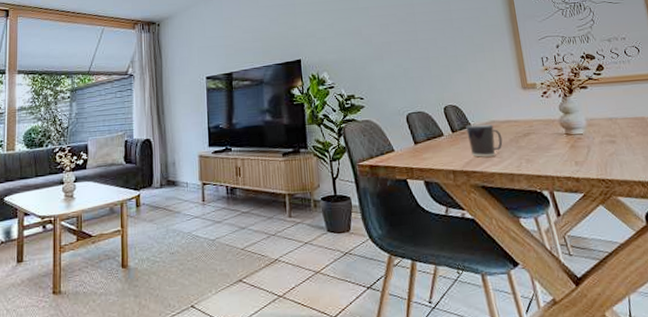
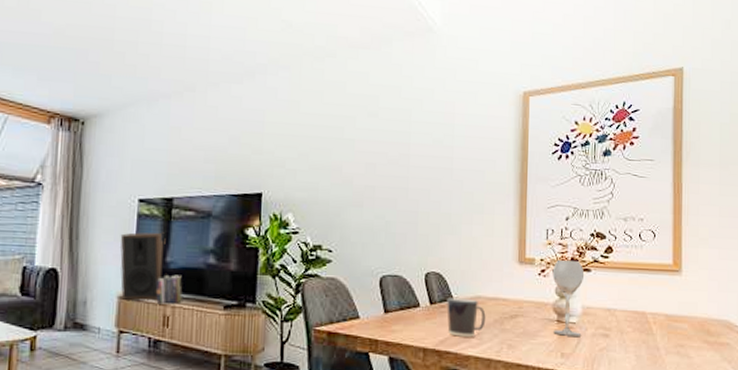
speaker: none [195,100,233,158] -> present [120,232,166,300]
books: none [227,132,249,158] -> present [156,275,183,304]
wineglass: none [553,81,591,147] -> present [552,260,585,336]

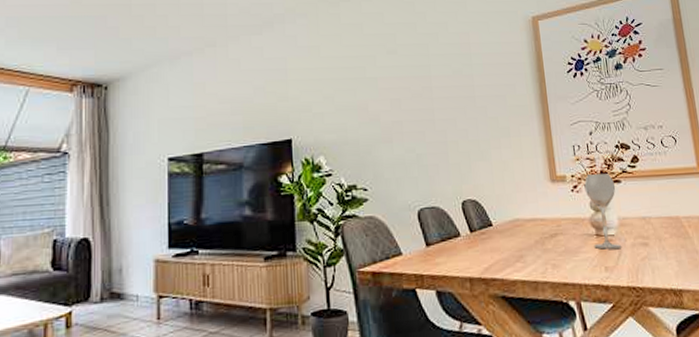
speaker: present [120,232,166,300] -> none [152,189,202,263]
books: present [156,275,183,304] -> none [194,230,221,263]
mug: present [447,298,486,337] -> none [486,222,527,262]

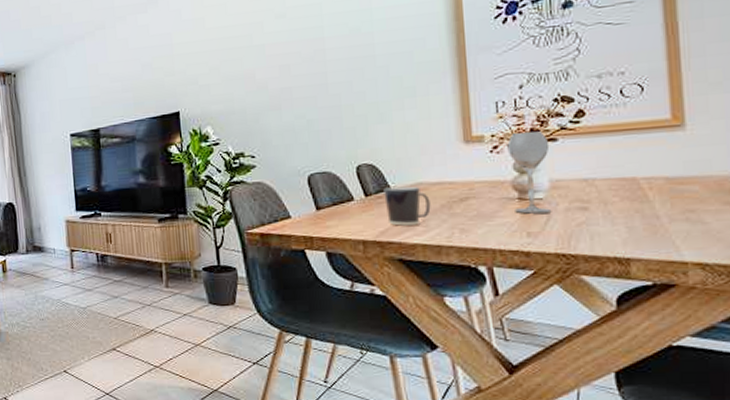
mug: none [486,222,527,262] -> present [384,186,431,226]

